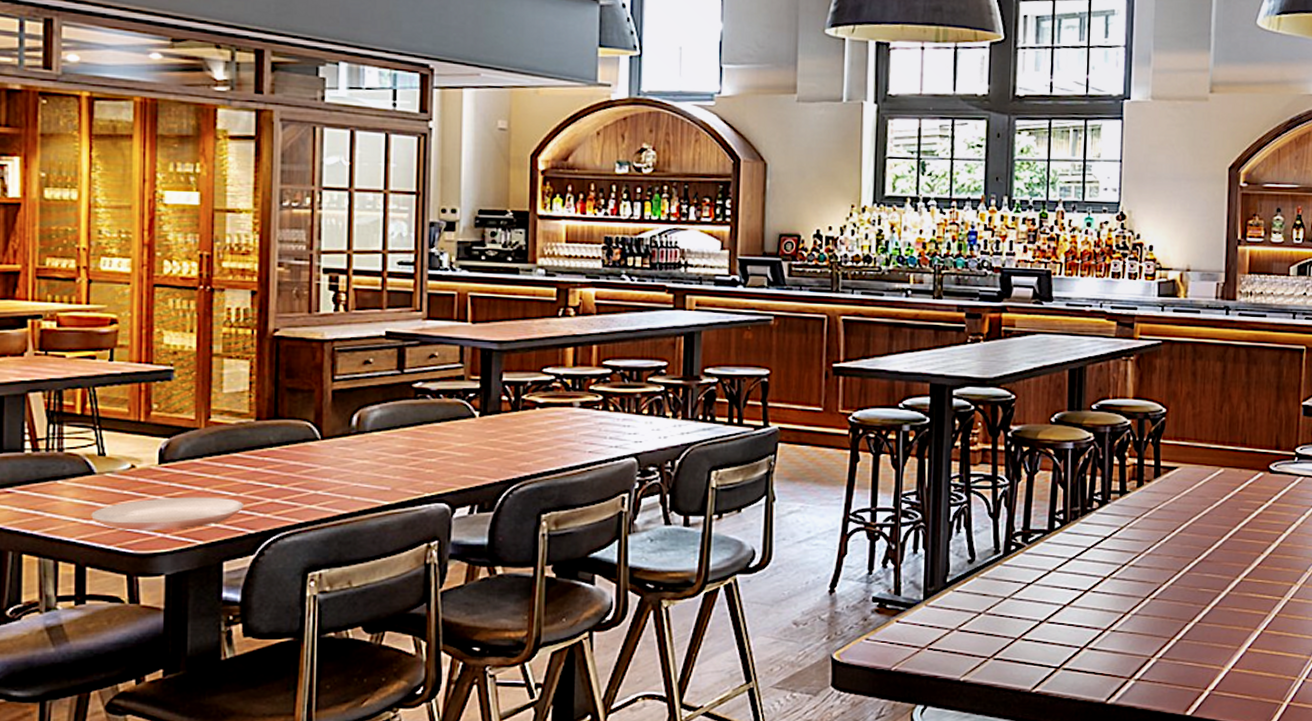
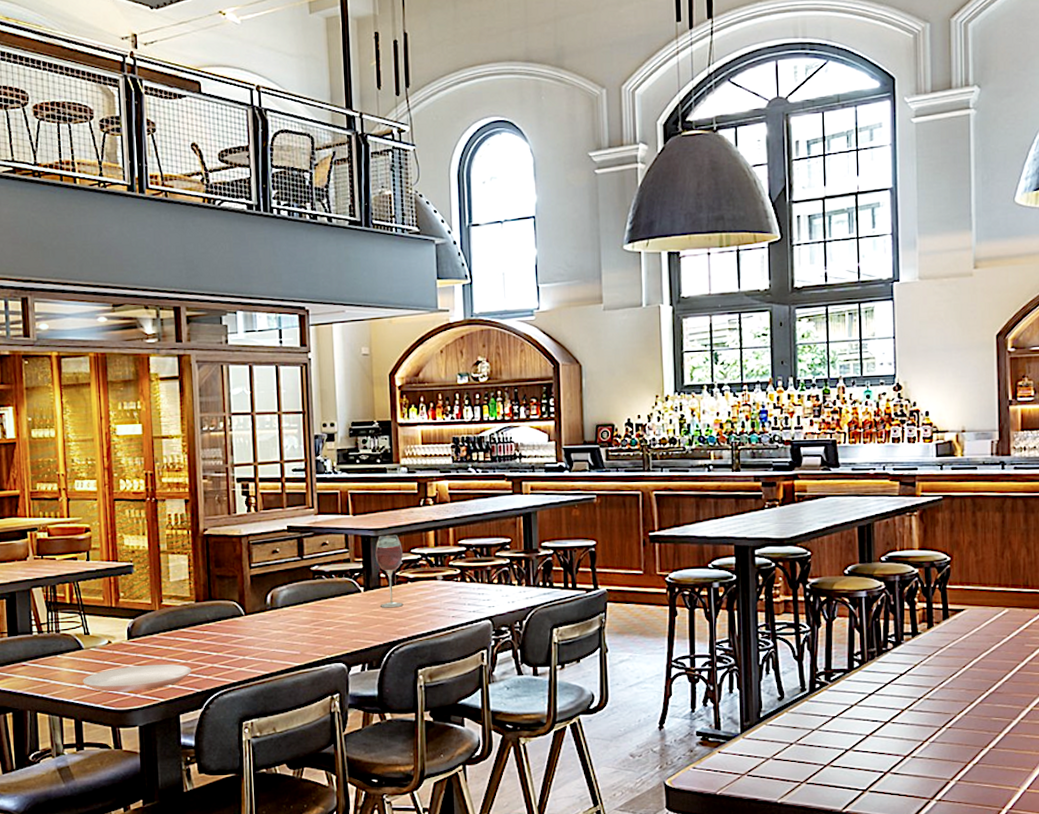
wineglass: none [497,349,532,438] -> present [375,534,404,608]

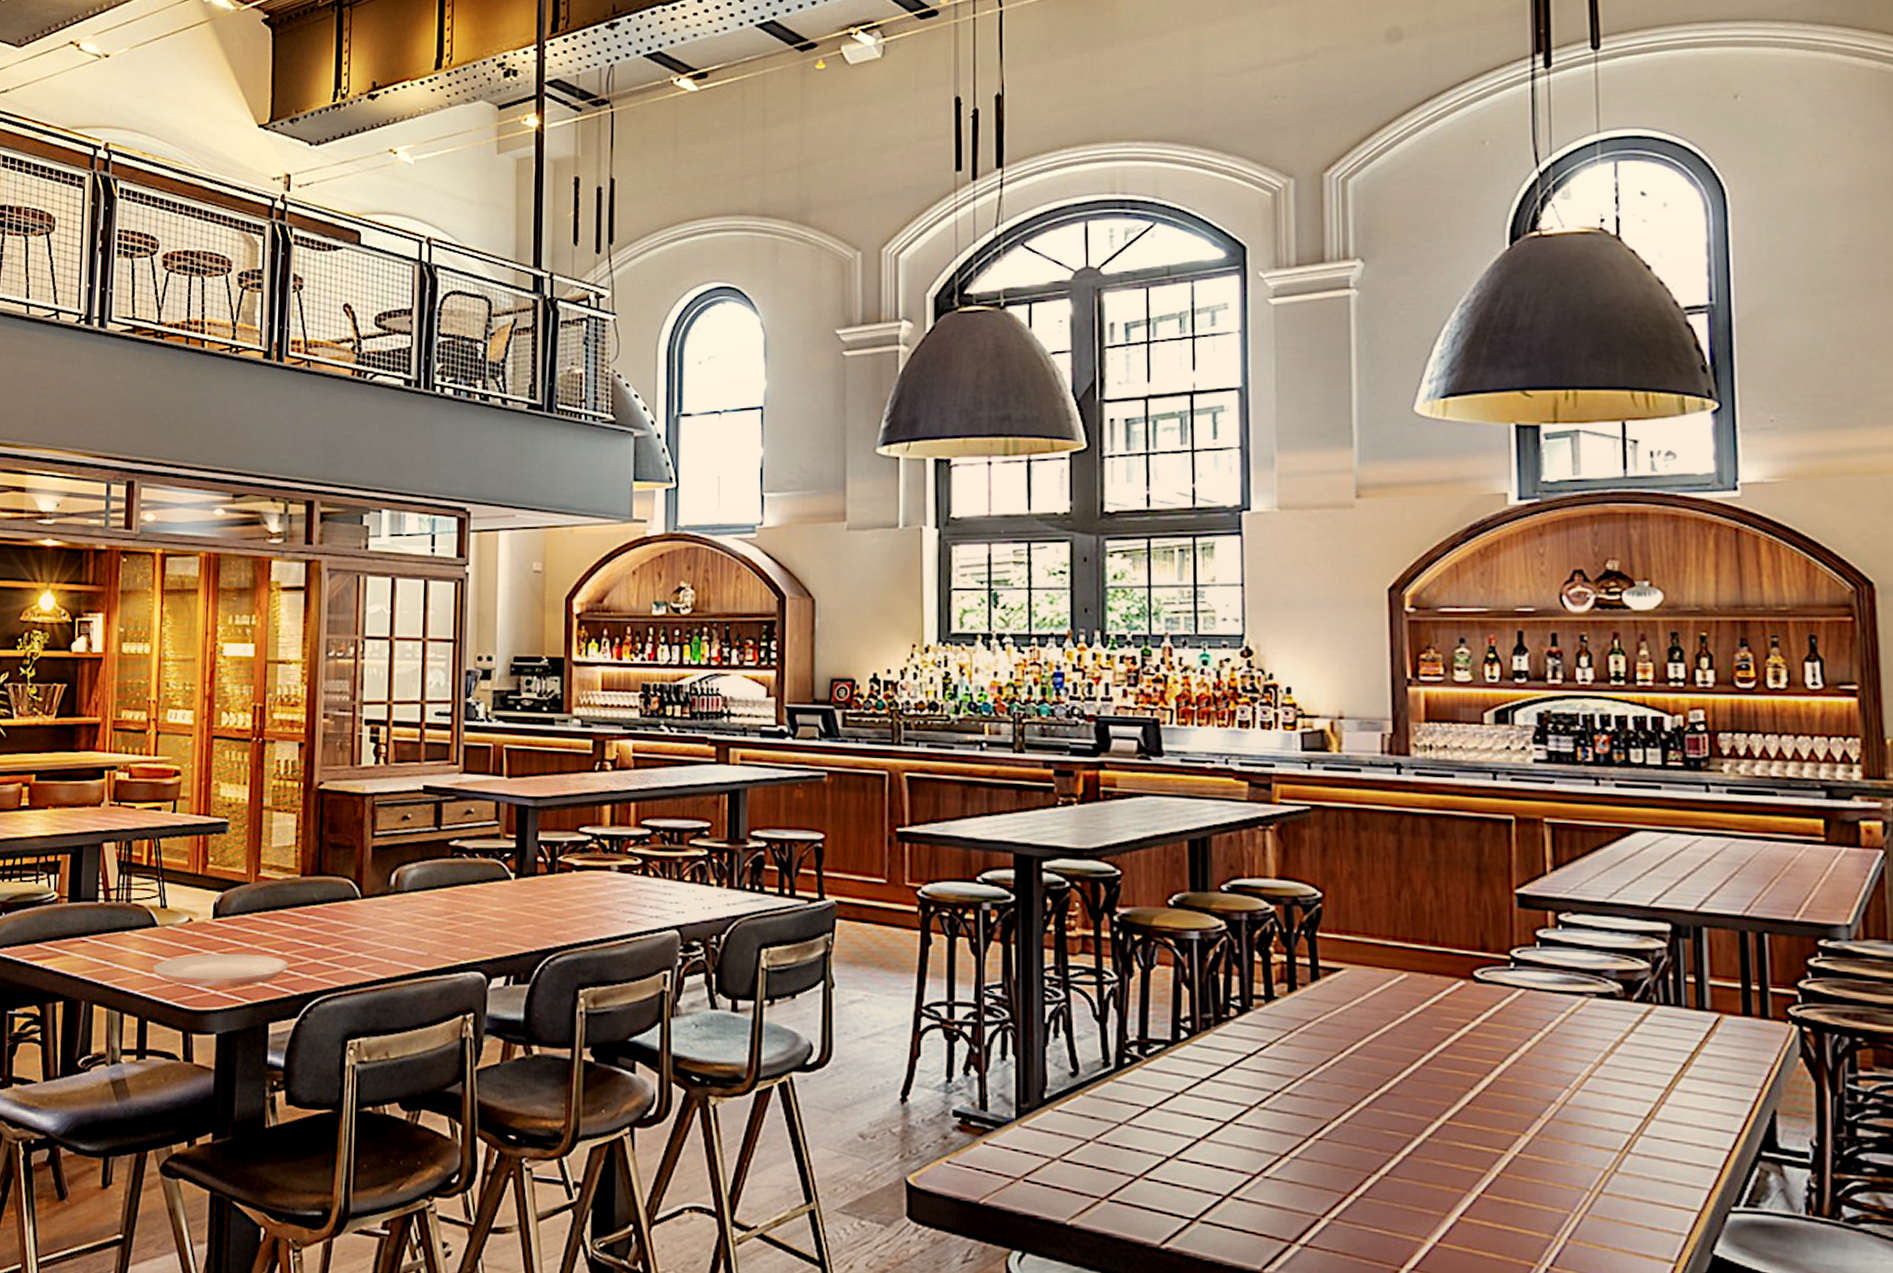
wineglass: present [375,534,404,608] -> none [532,806,568,904]

